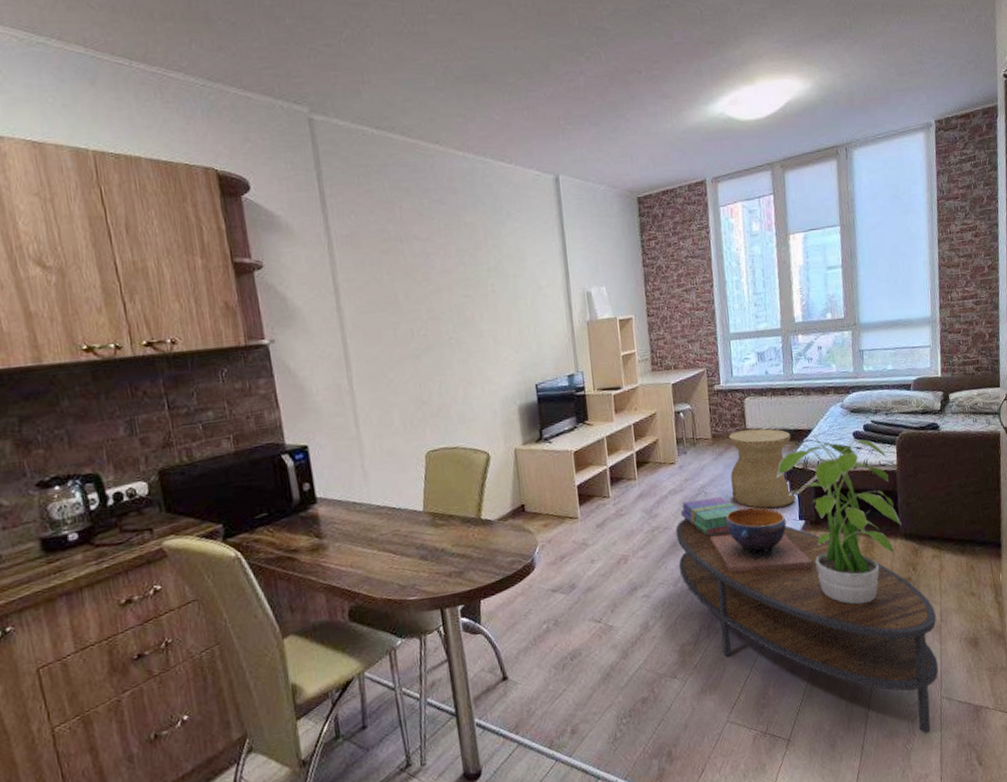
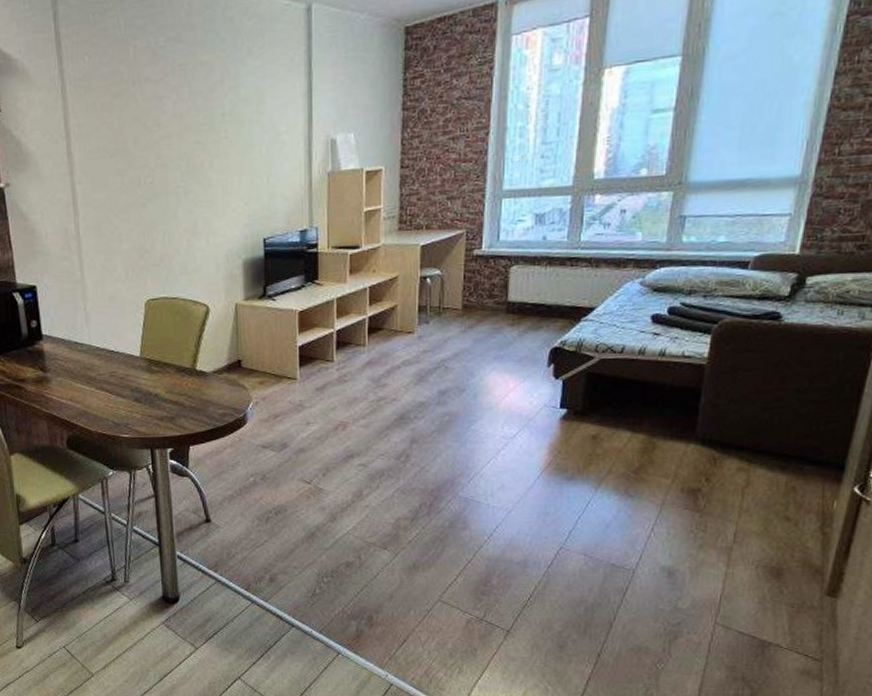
coffee table: present [675,518,939,734] -> none [403,392,728,657]
books: present [680,497,740,536] -> none [413,373,486,413]
decorative bowl: present [709,507,813,573] -> none [444,388,569,461]
side table: present [728,428,797,509] -> none [478,302,566,391]
potted plant: present [777,436,901,605] -> none [539,316,700,509]

